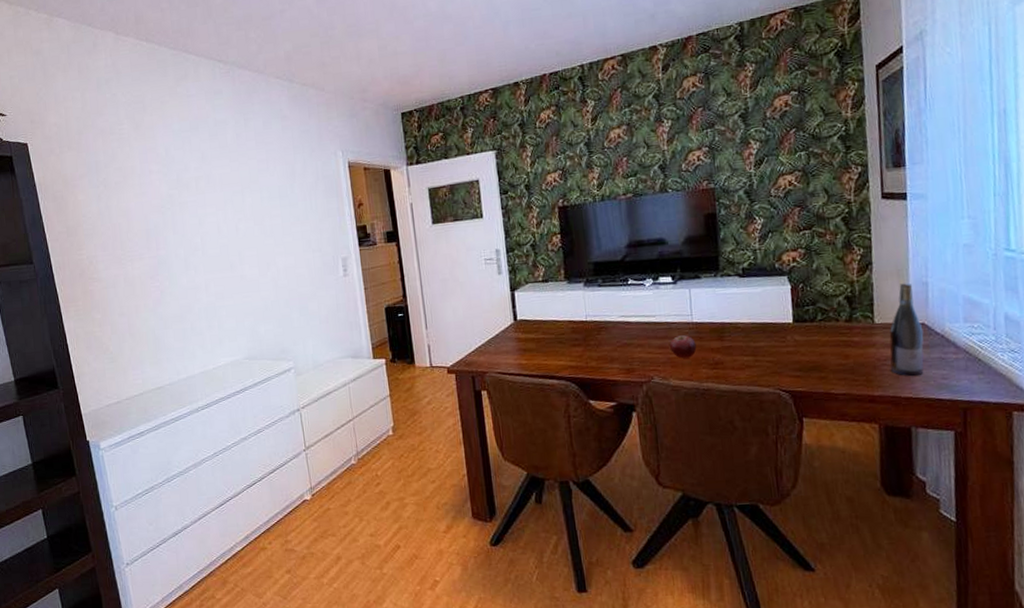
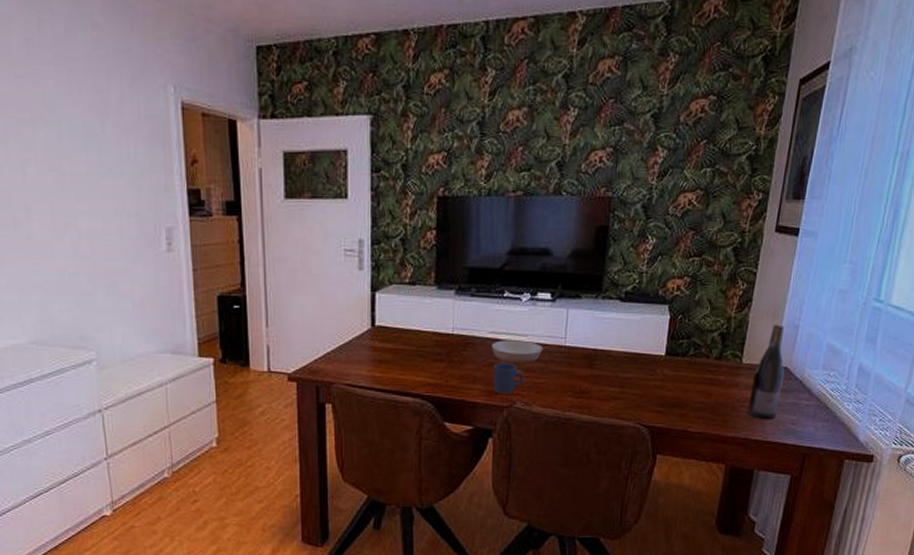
bowl: none [623,320,672,345] -> present [491,340,543,367]
mug: none [628,342,658,371] -> present [494,362,524,394]
fruit: present [669,334,697,359] -> none [537,358,565,384]

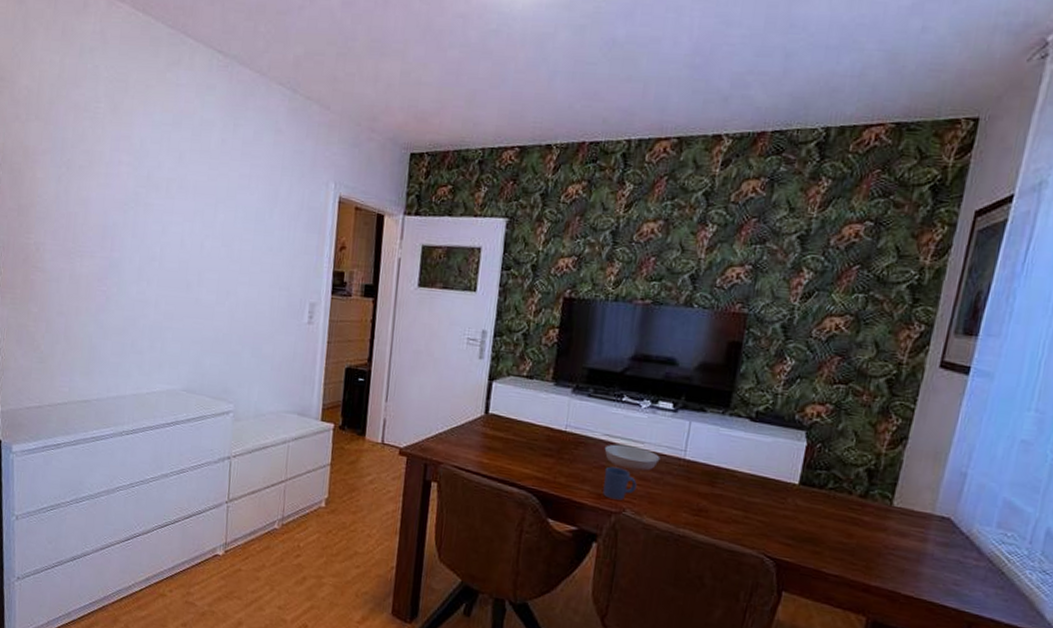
wine bottle: present [746,324,785,419] -> none [896,468,949,575]

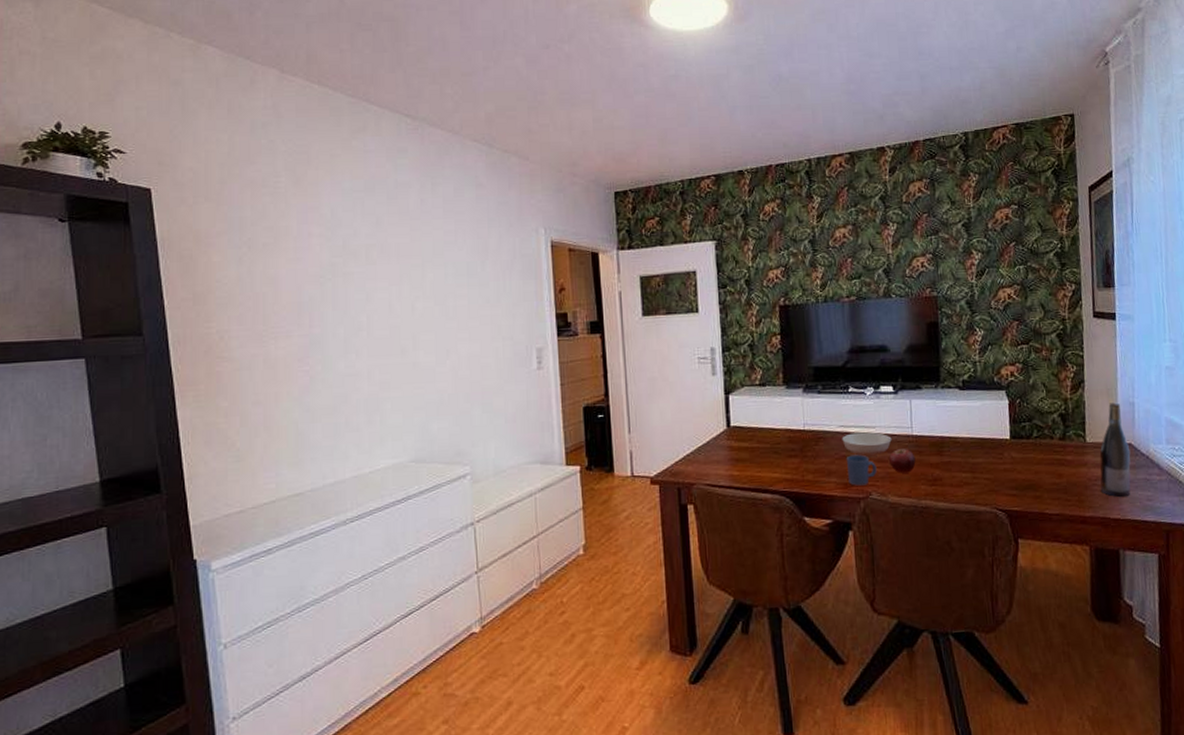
fruit: none [651,470,683,497] -> present [888,448,916,473]
wine bottle: none [896,468,949,575] -> present [1099,402,1131,497]

